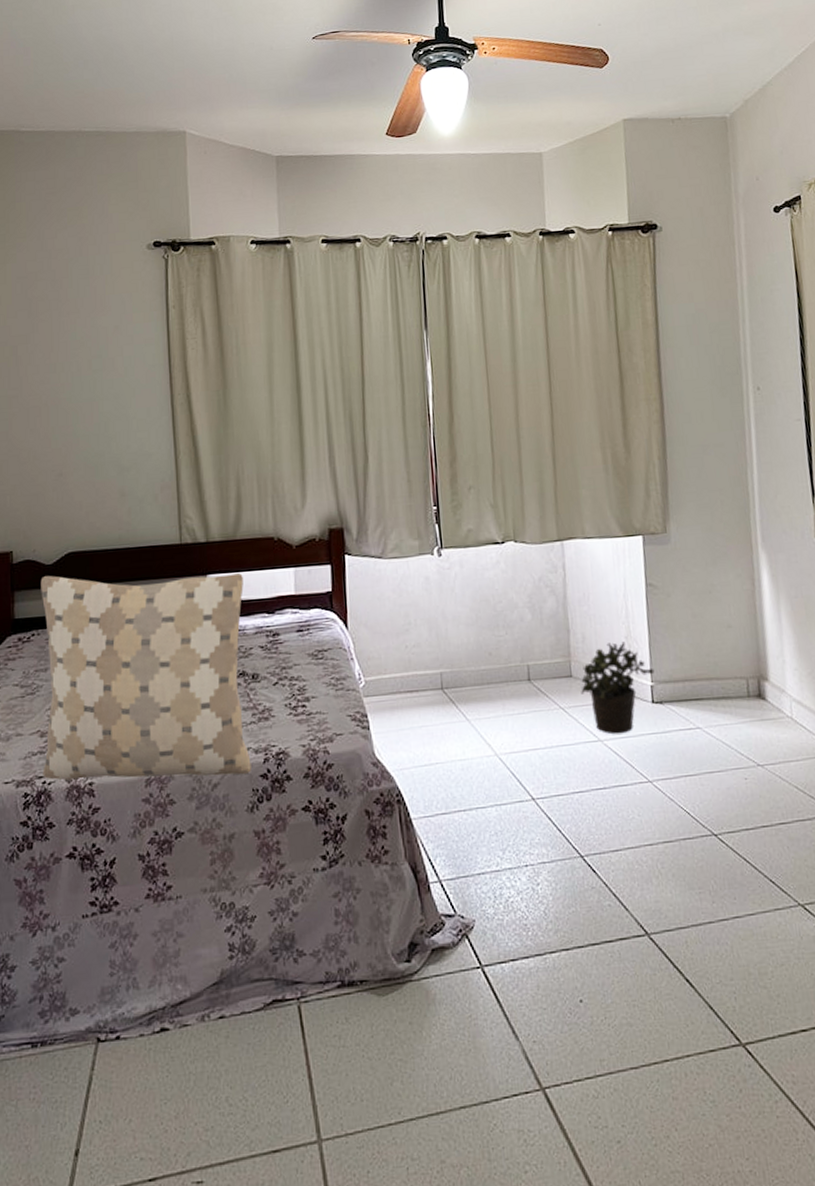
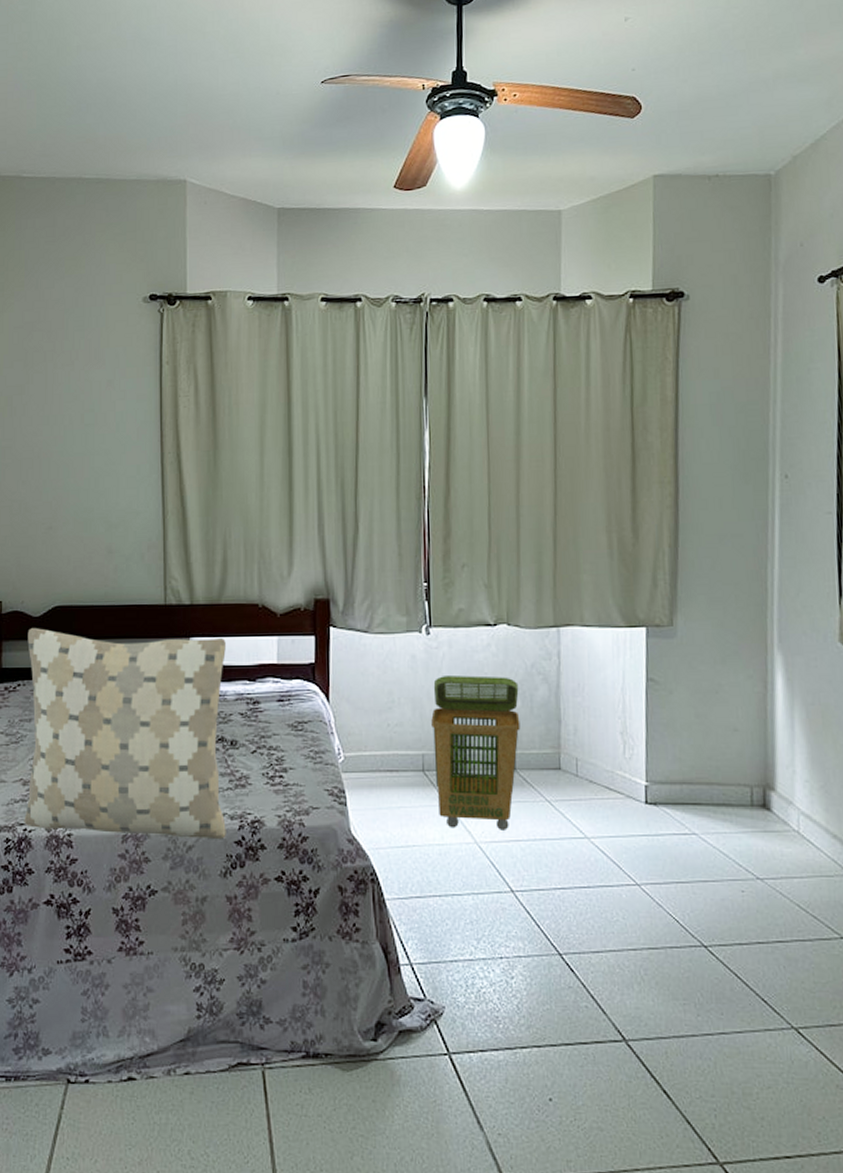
laundry basket: none [447,591,532,743] -> present [431,675,521,830]
potted plant: present [581,641,655,734] -> none [569,737,650,833]

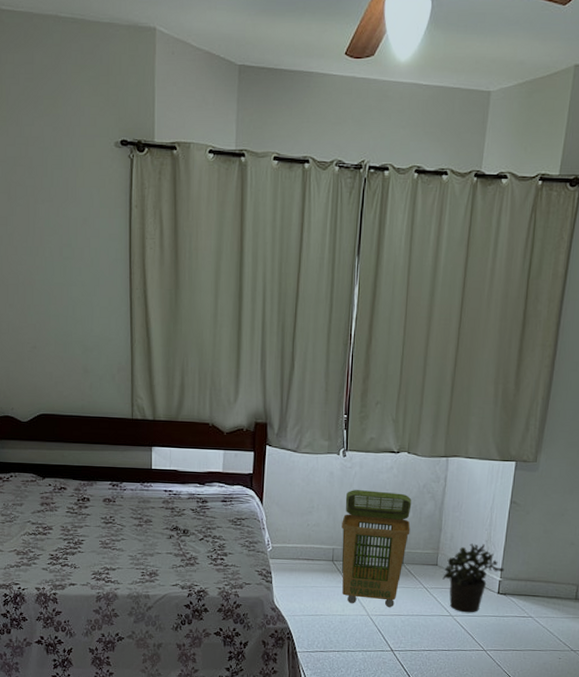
pillow: present [24,628,226,840] -> none [17,431,181,604]
potted plant: none [569,737,650,833] -> present [442,543,505,613]

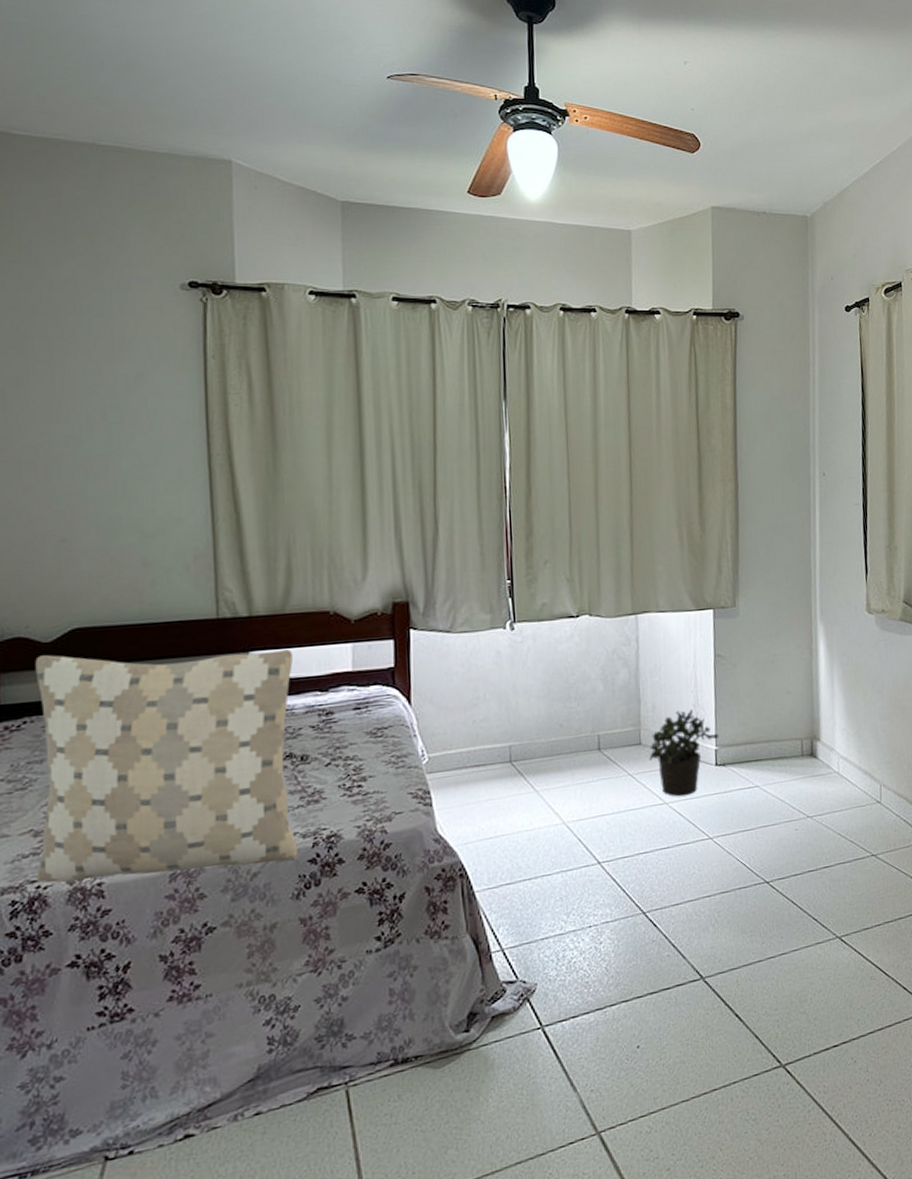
pillow: none [17,431,181,604] -> present [35,650,298,884]
laundry basket: present [342,490,412,607] -> none [517,664,604,813]

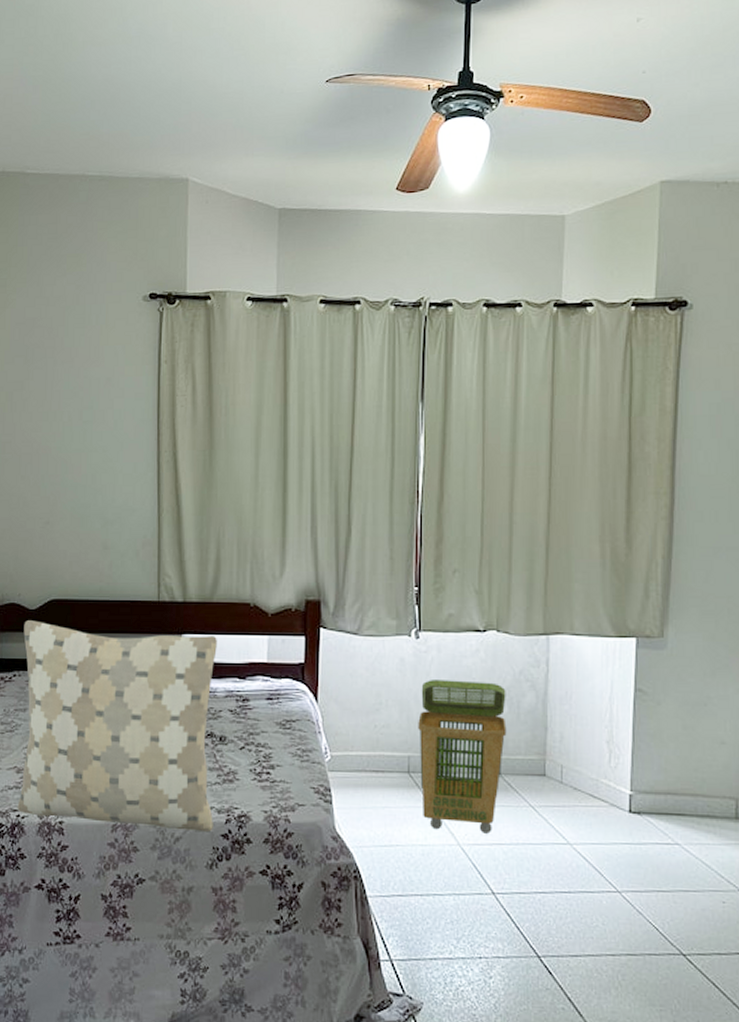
laundry basket: none [517,664,604,813] -> present [418,680,507,834]
potted plant: present [649,709,719,797] -> none [554,745,635,840]

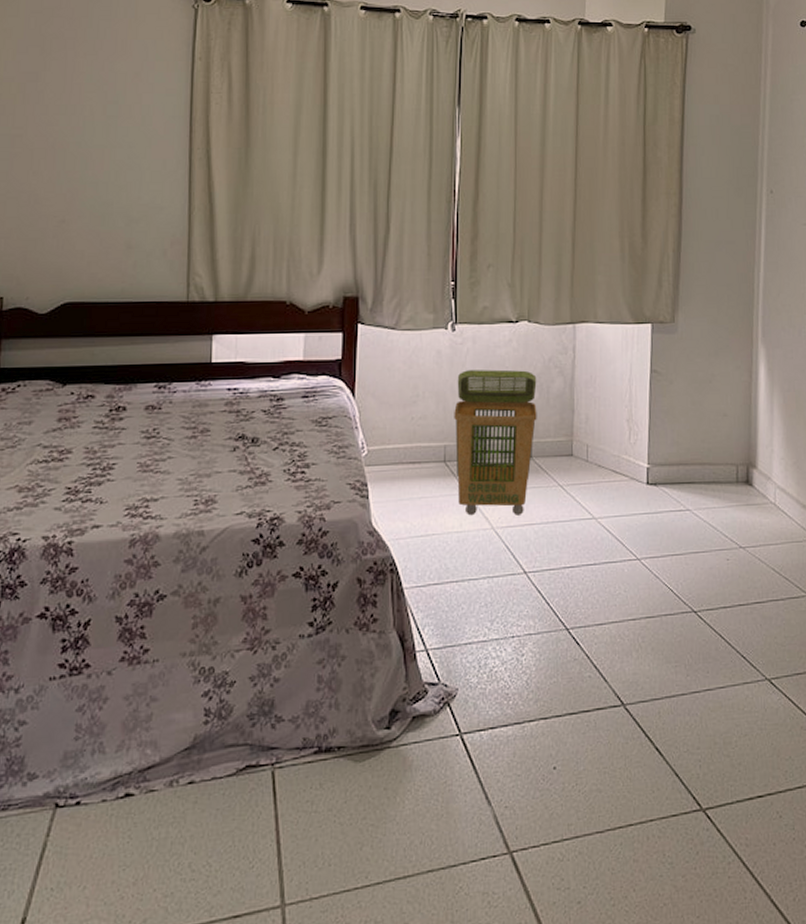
pillow: present [17,620,217,833] -> none [17,325,250,539]

